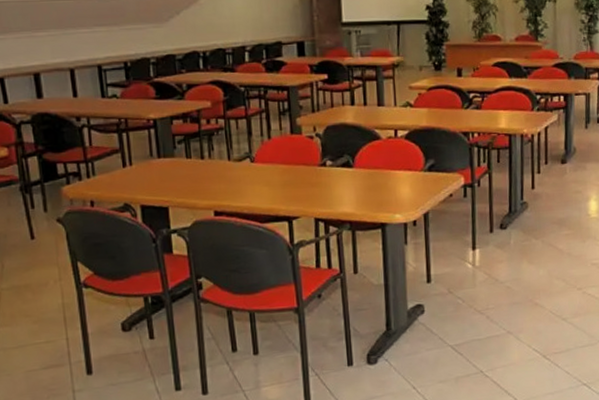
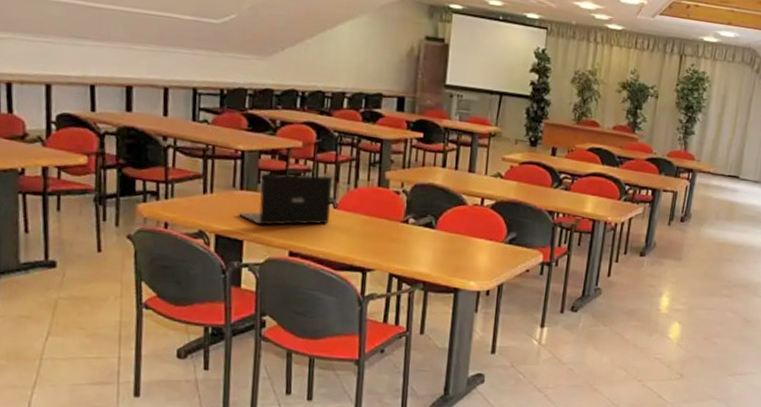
laptop: none [160,131,249,190] -> present [239,173,332,225]

